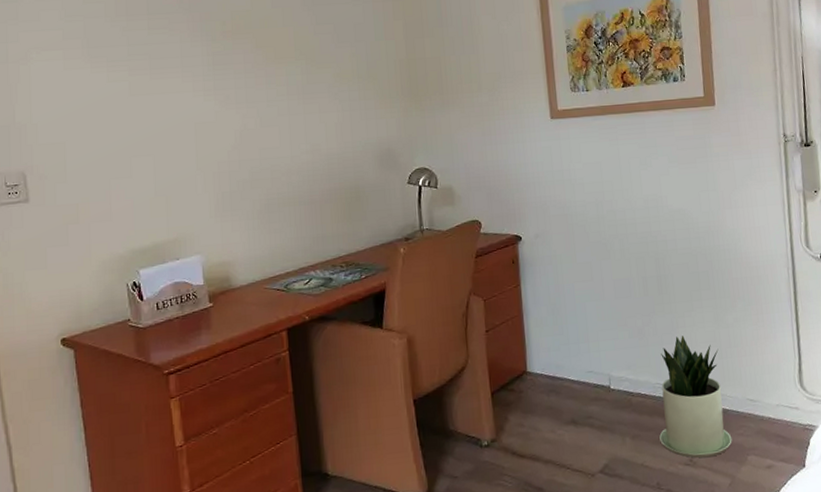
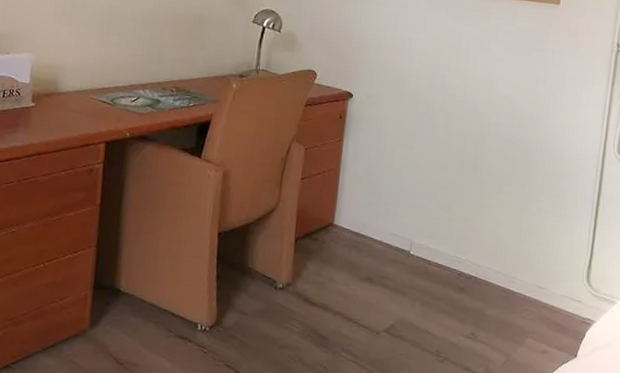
planter: present [659,336,732,458] -> none [447,215,518,334]

